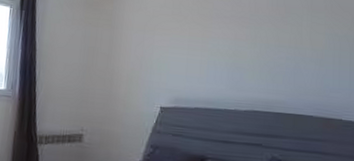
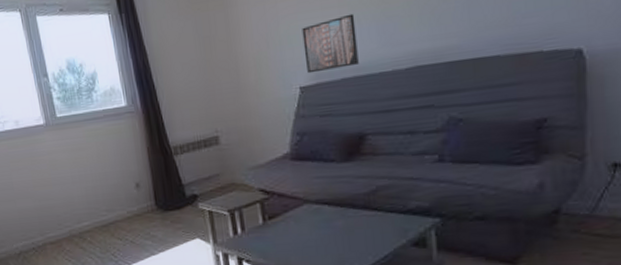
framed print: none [168,58,213,100] -> present [302,13,359,74]

